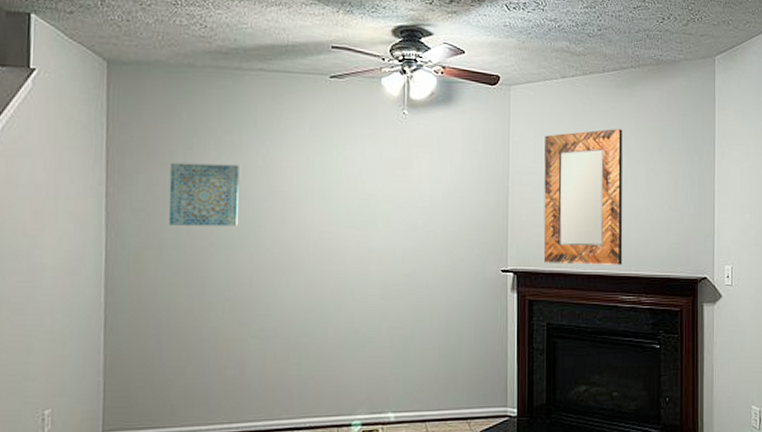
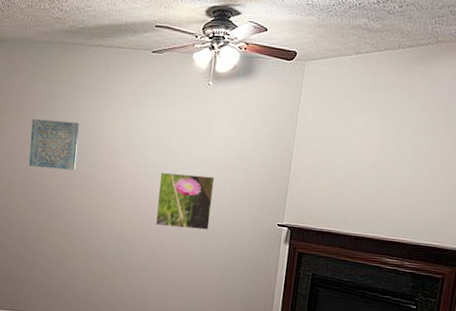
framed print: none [352,220,422,287] -> present [155,172,215,230]
home mirror: present [543,129,623,265] -> none [317,104,410,231]

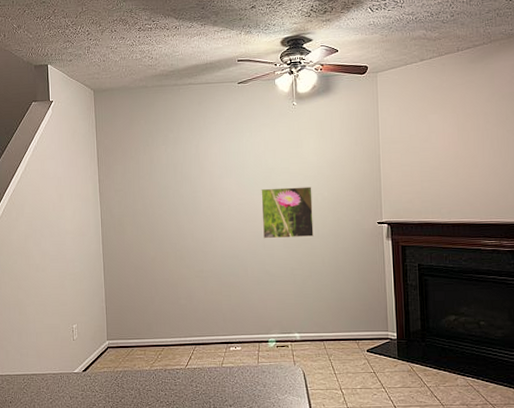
wall art: present [29,118,79,171] -> none [136,154,181,200]

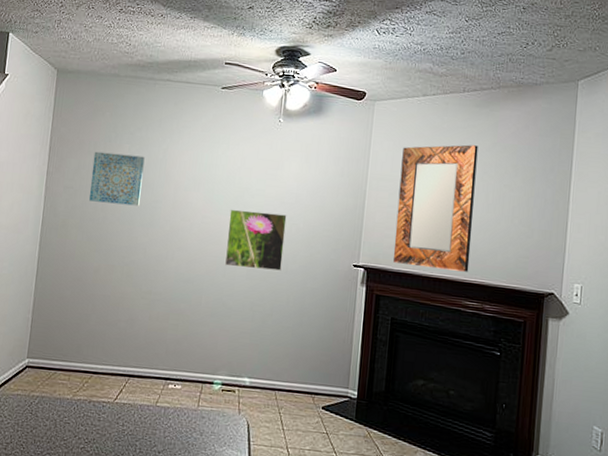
wall art: none [136,154,181,200] -> present [89,151,145,206]
home mirror: none [408,98,484,216] -> present [393,144,478,272]

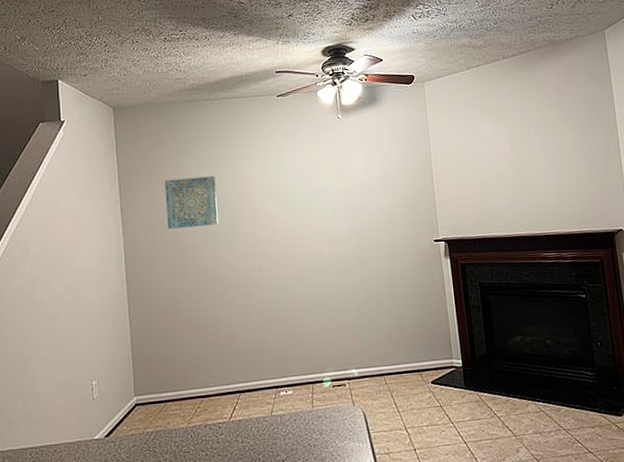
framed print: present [224,209,287,271] -> none [307,205,367,266]
home mirror: present [393,144,478,272] -> none [458,106,542,230]

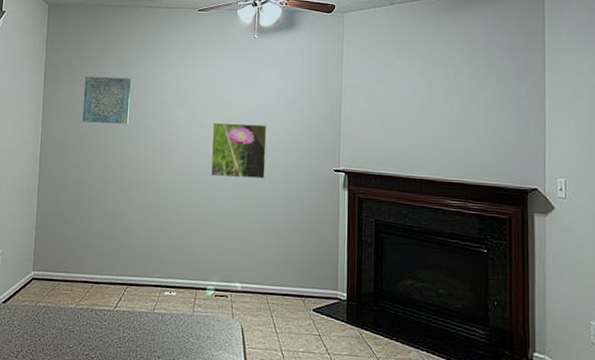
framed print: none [307,205,367,266] -> present [210,122,267,179]

